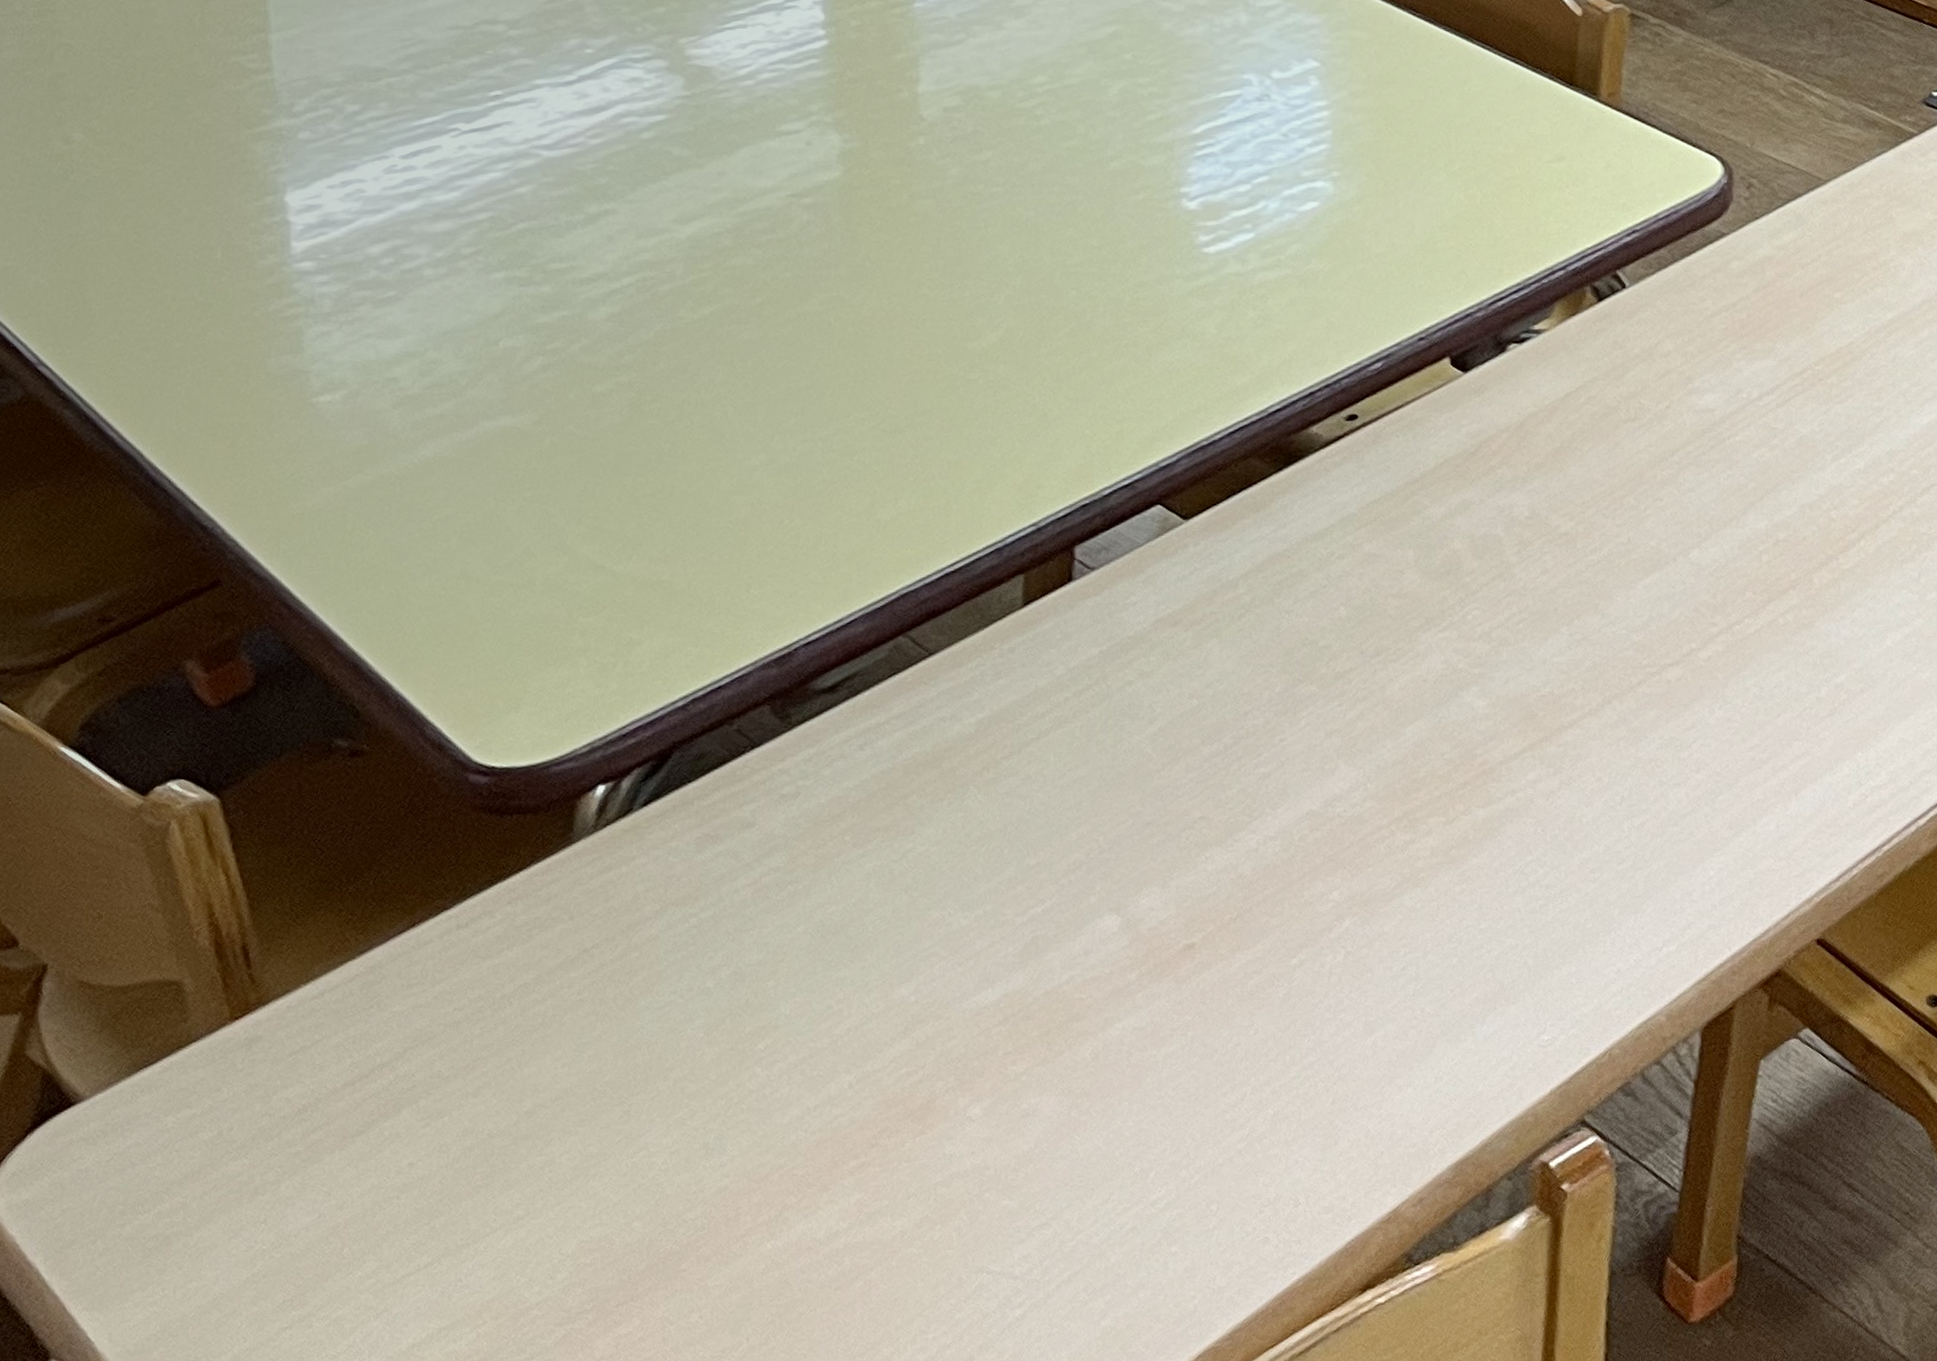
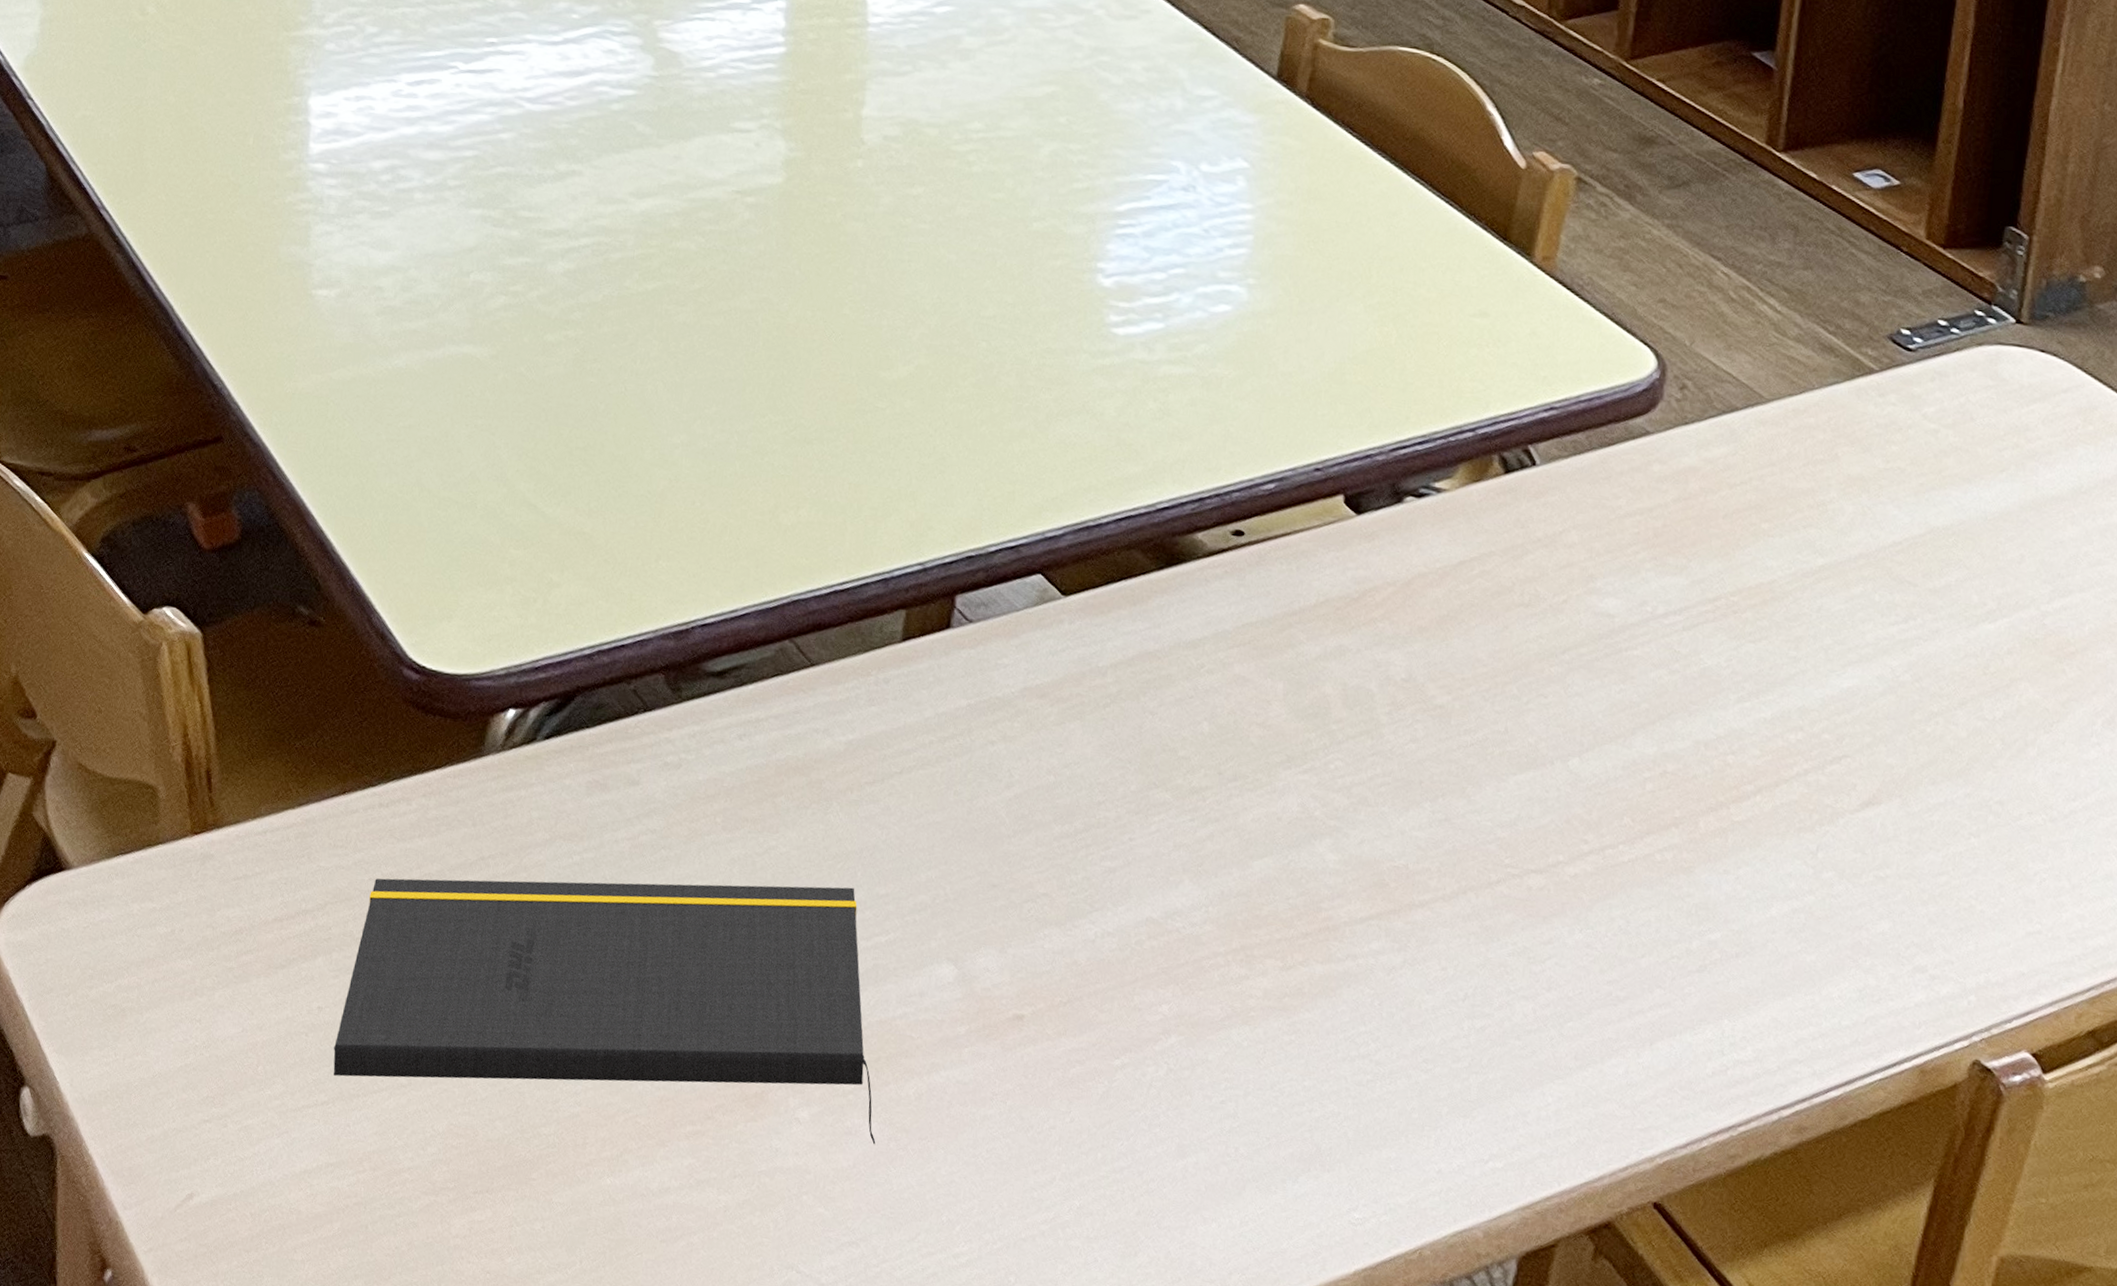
notepad: none [433,866,1056,1232] -> present [333,878,876,1145]

